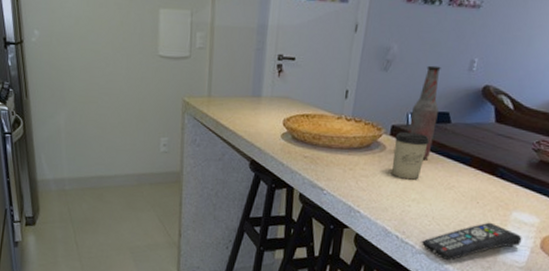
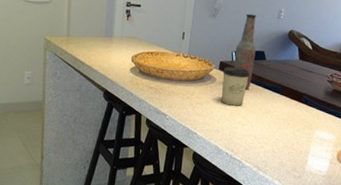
remote control: present [421,222,522,261] -> none [246,139,323,173]

